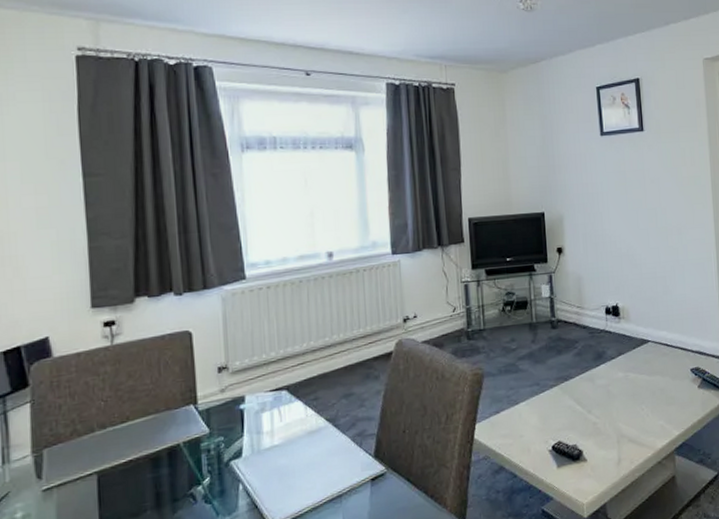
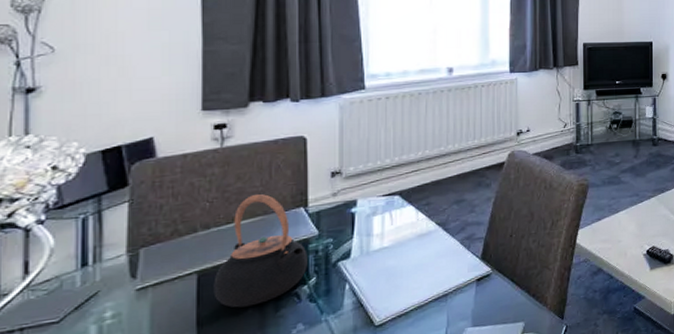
teapot: none [112,392,201,509] -> present [213,194,308,308]

